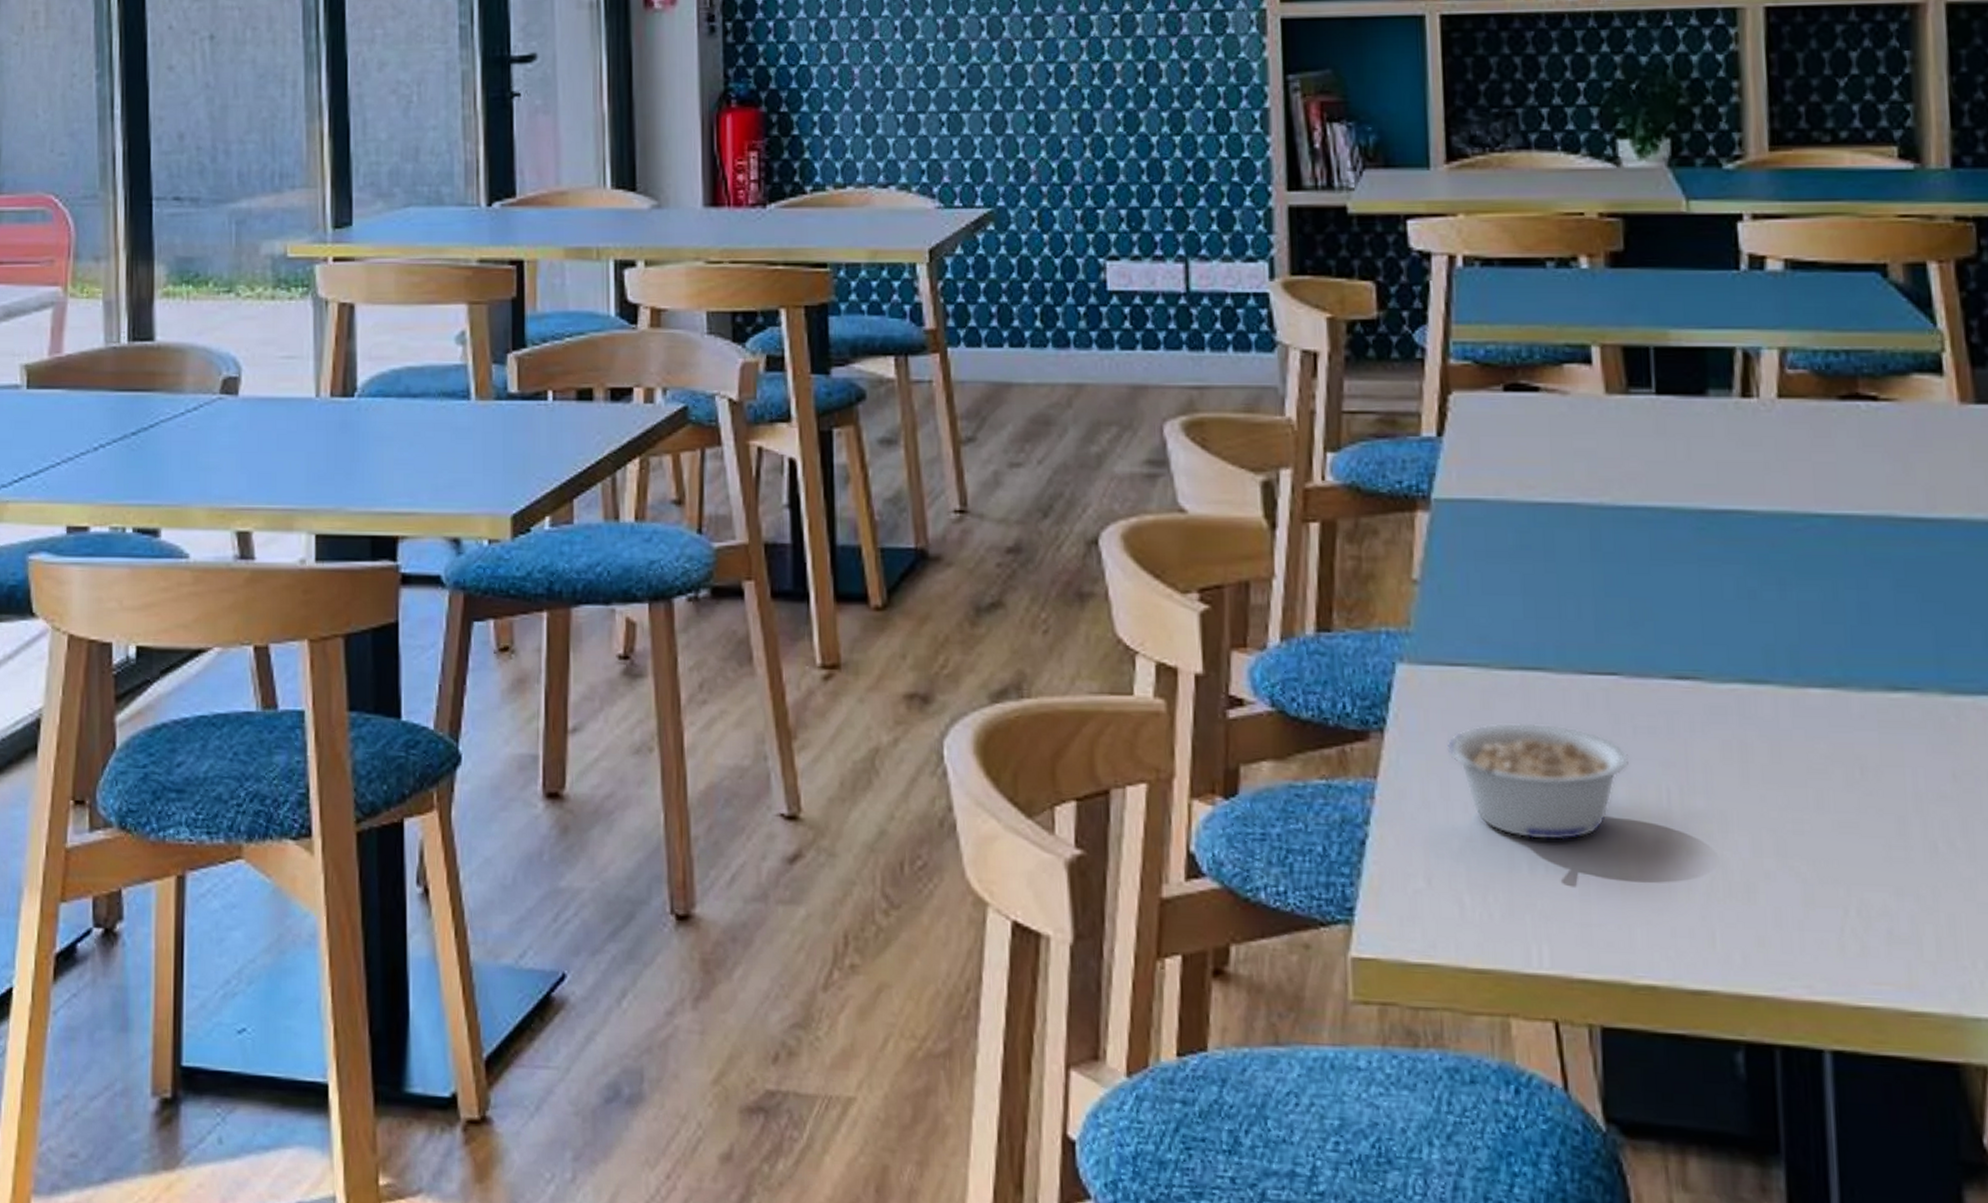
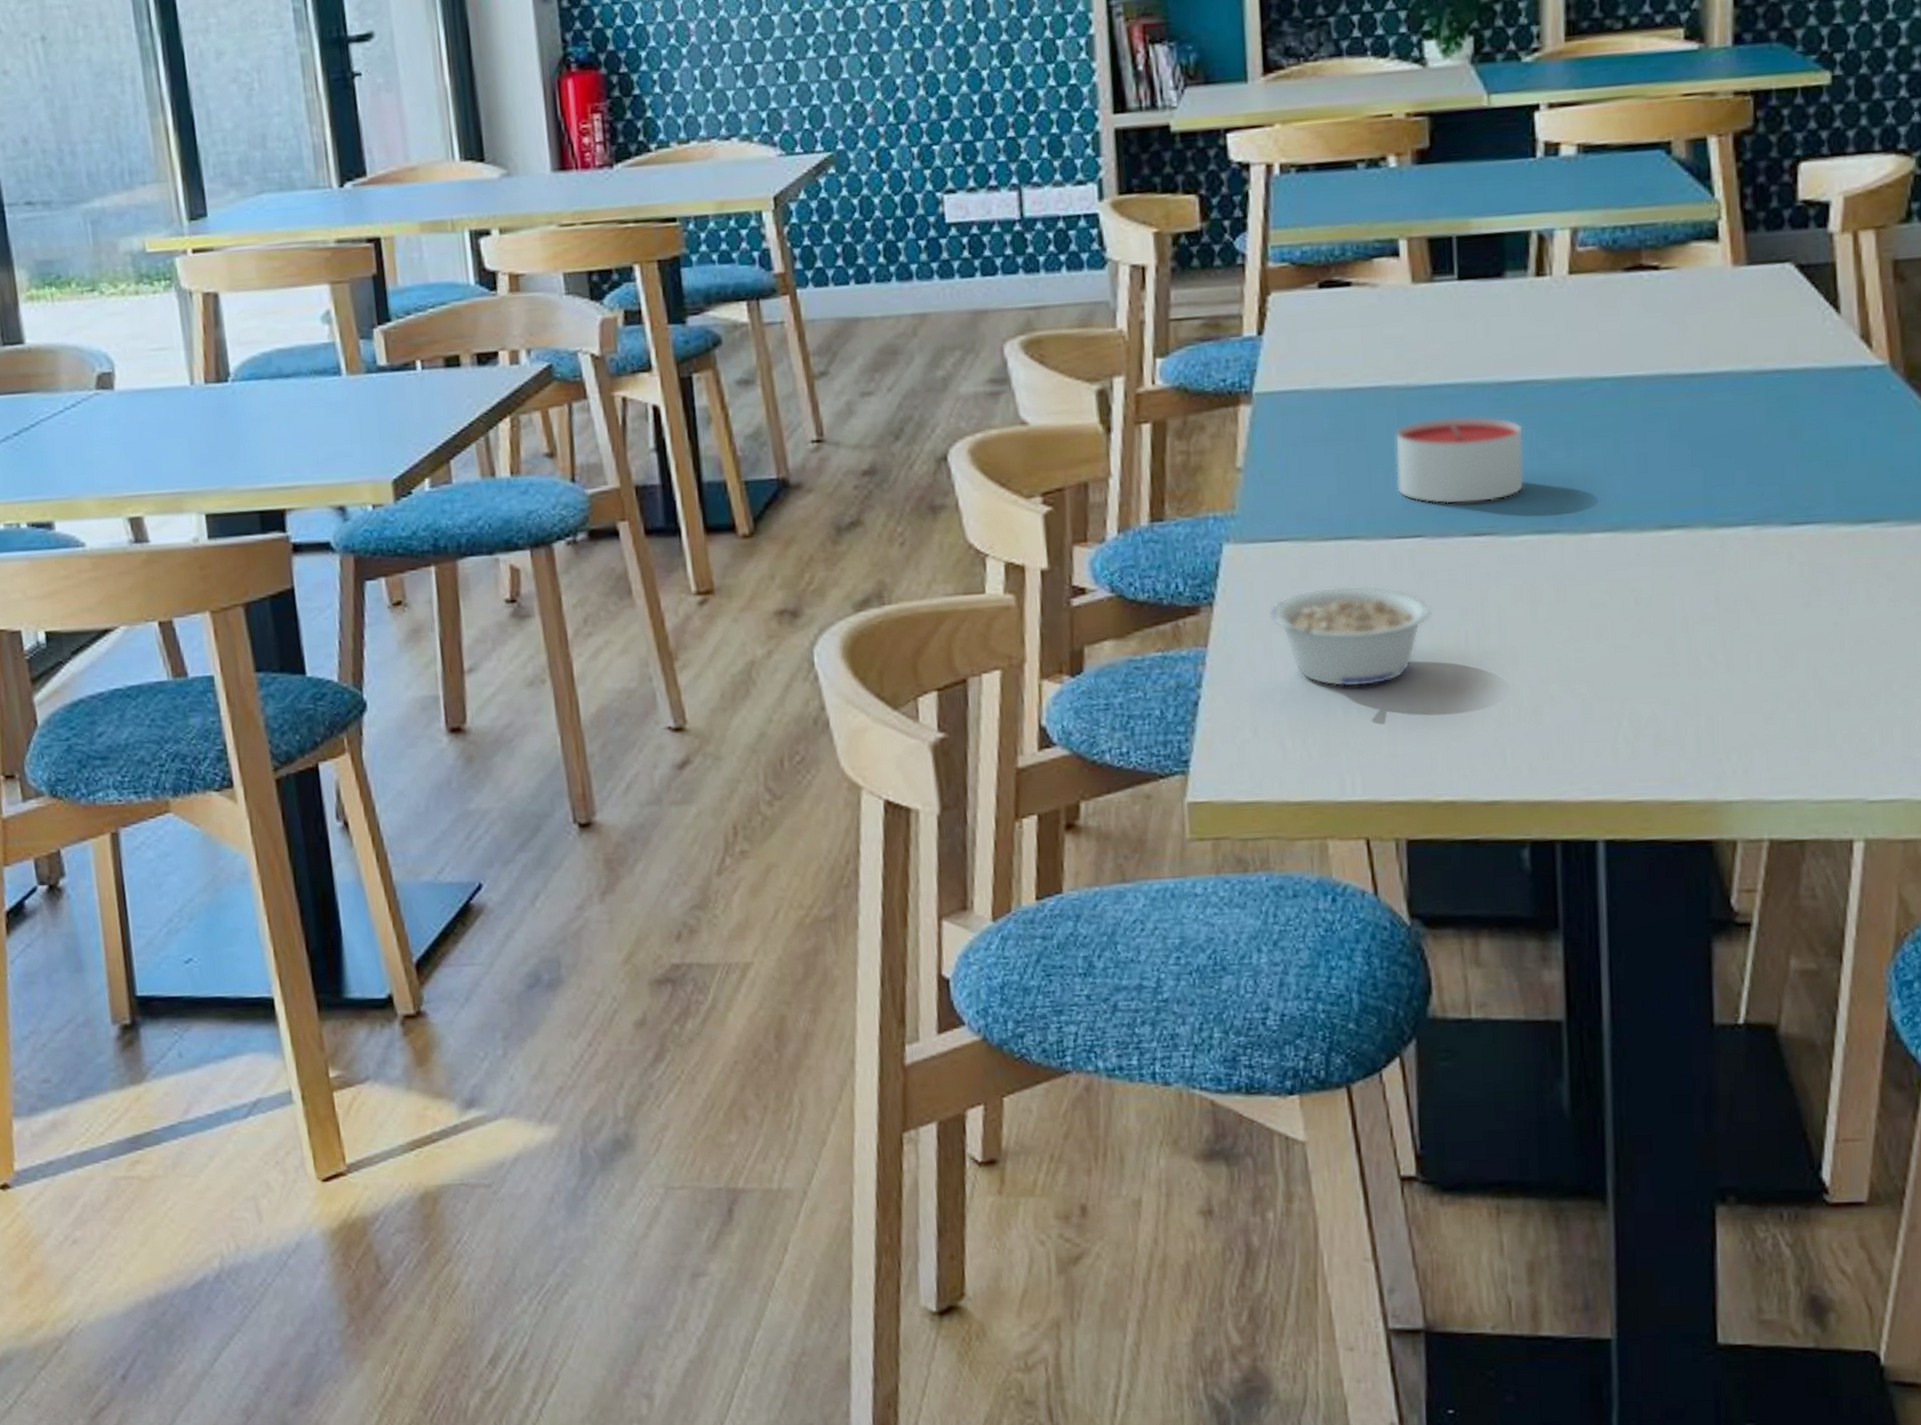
candle: none [1586,543,1733,642] -> present [1394,415,1525,505]

